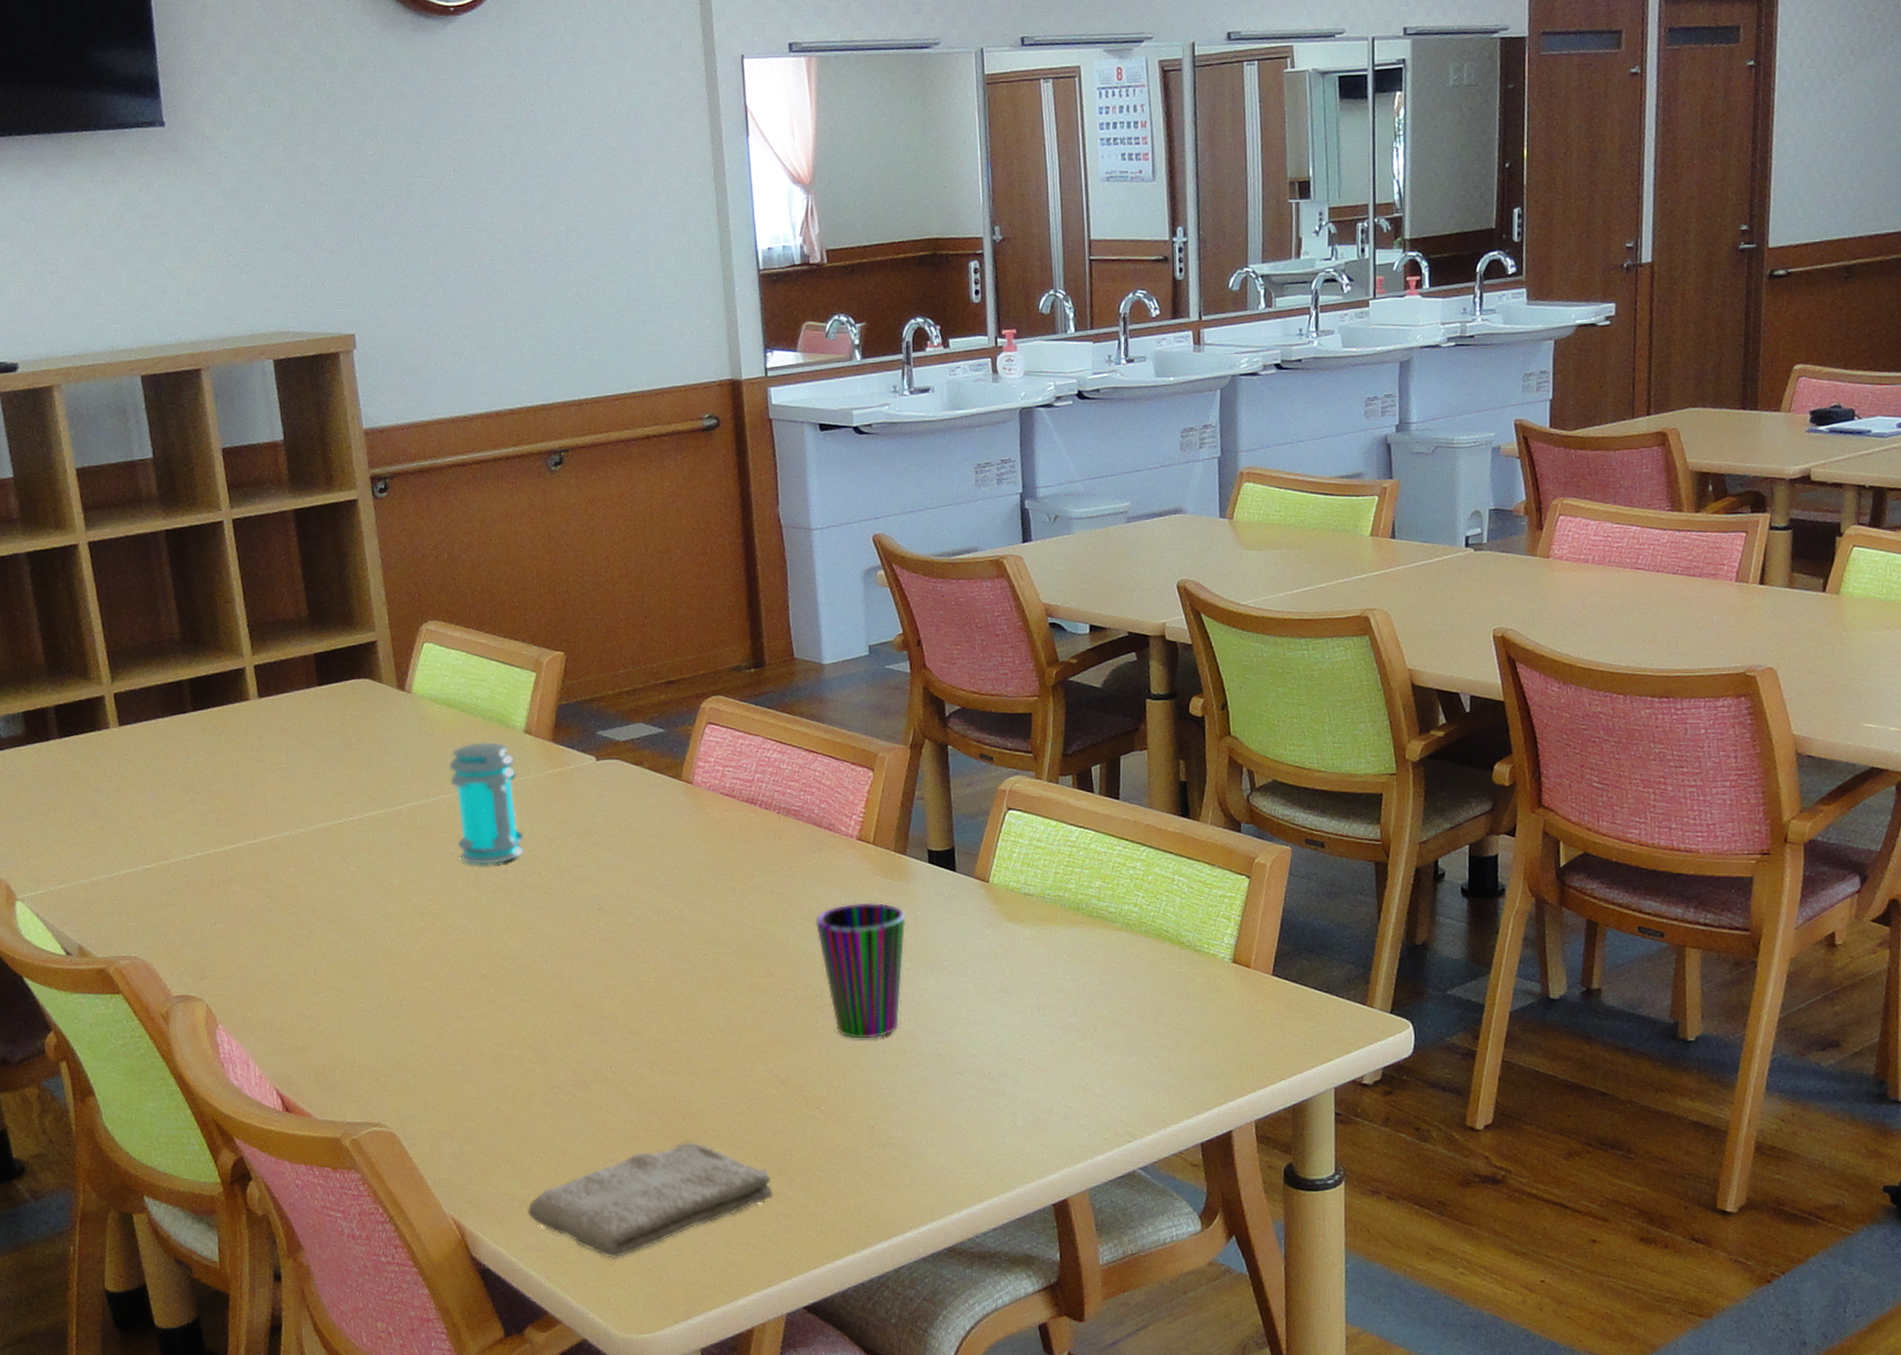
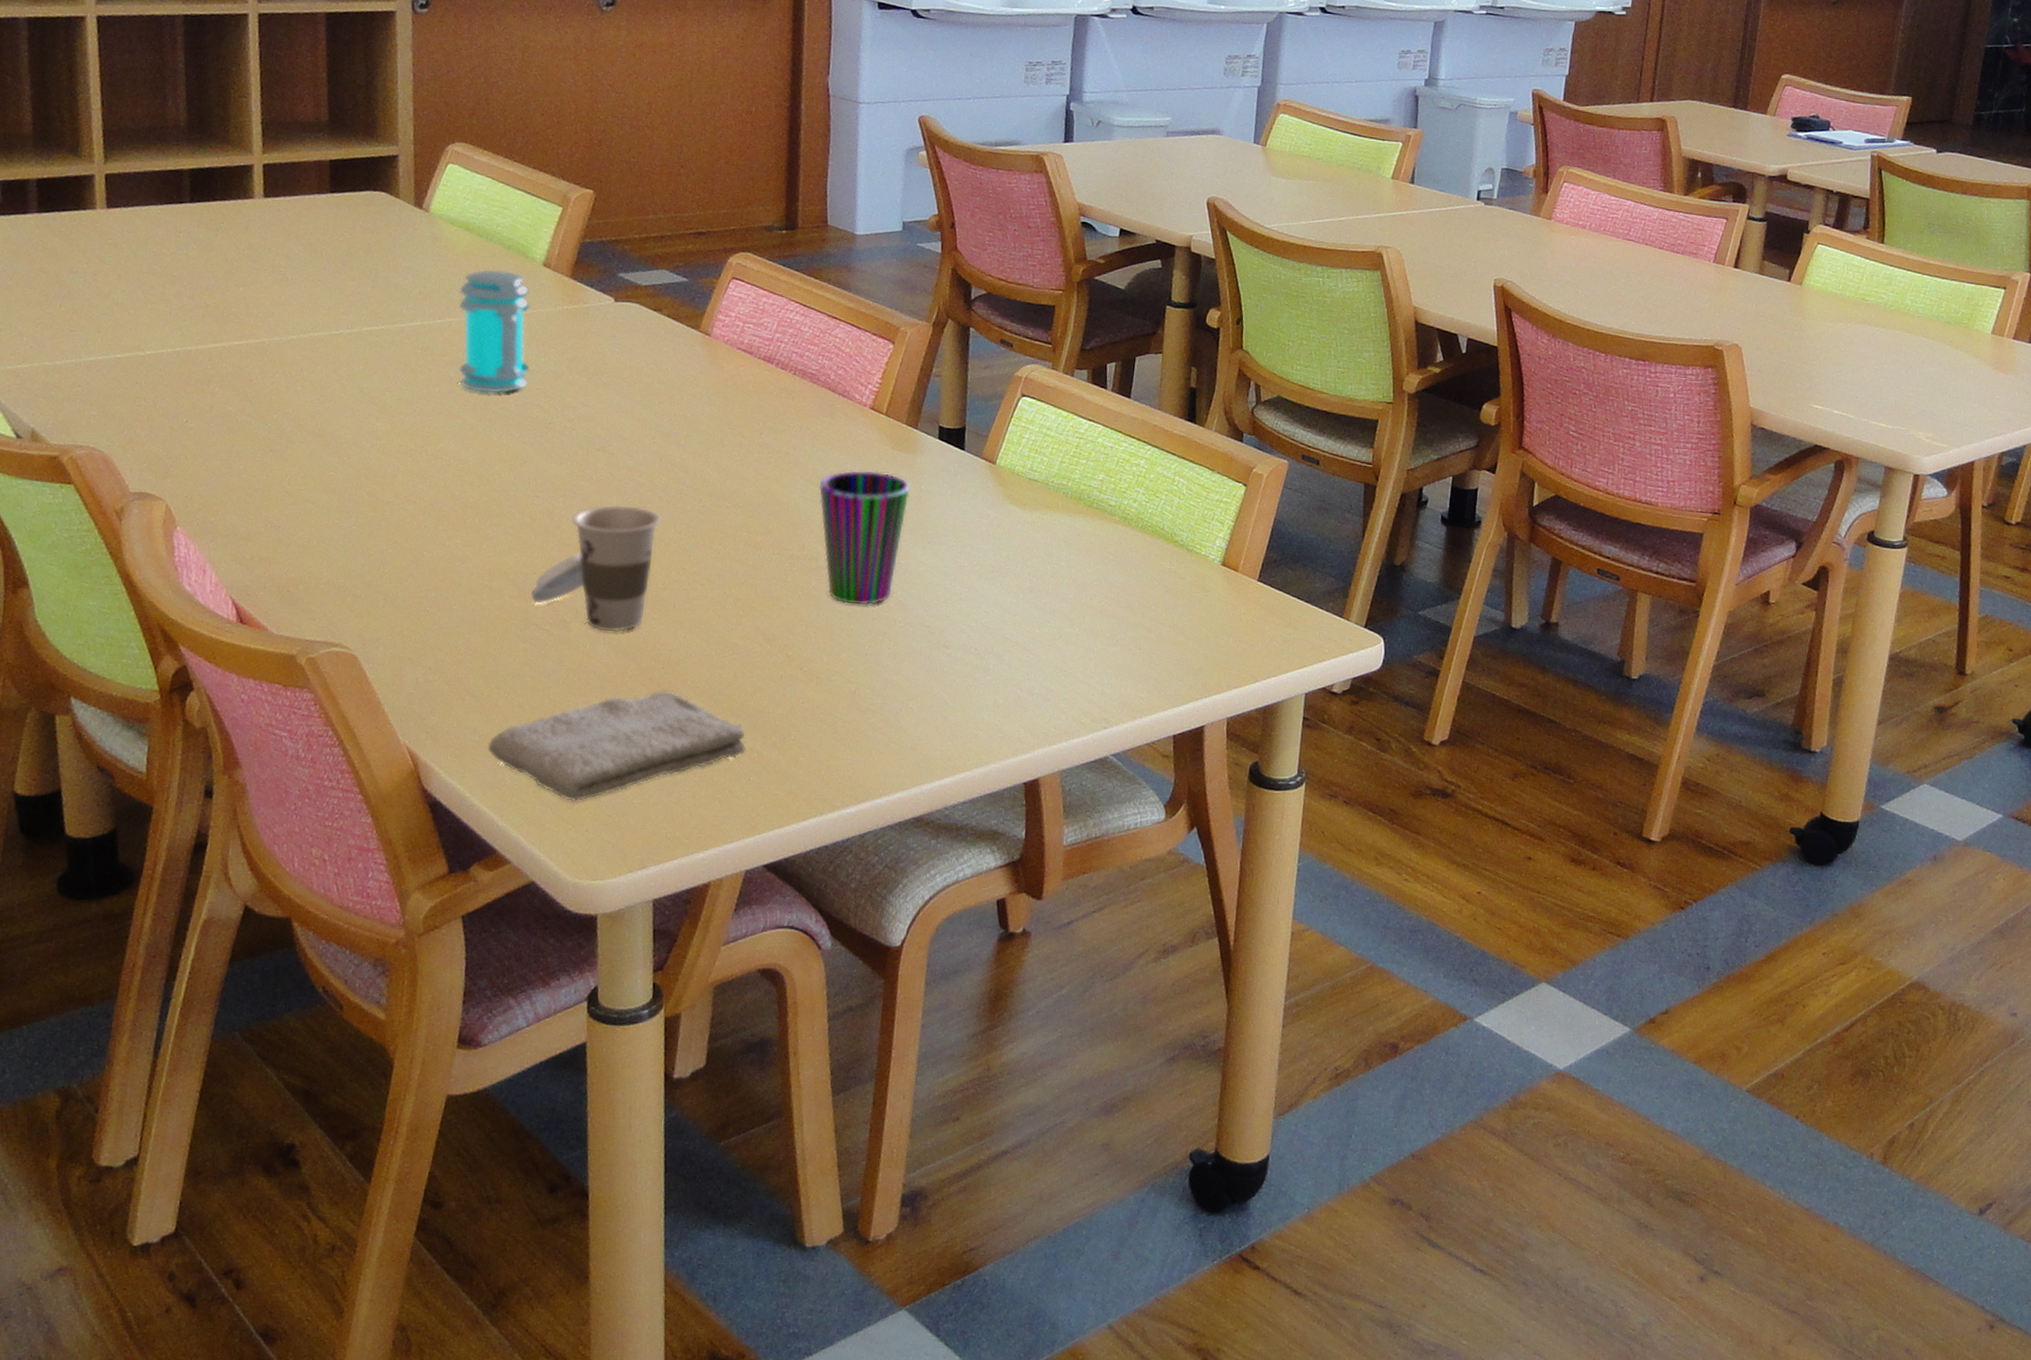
cup: none [550,962,666,1089] -> present [530,504,662,632]

